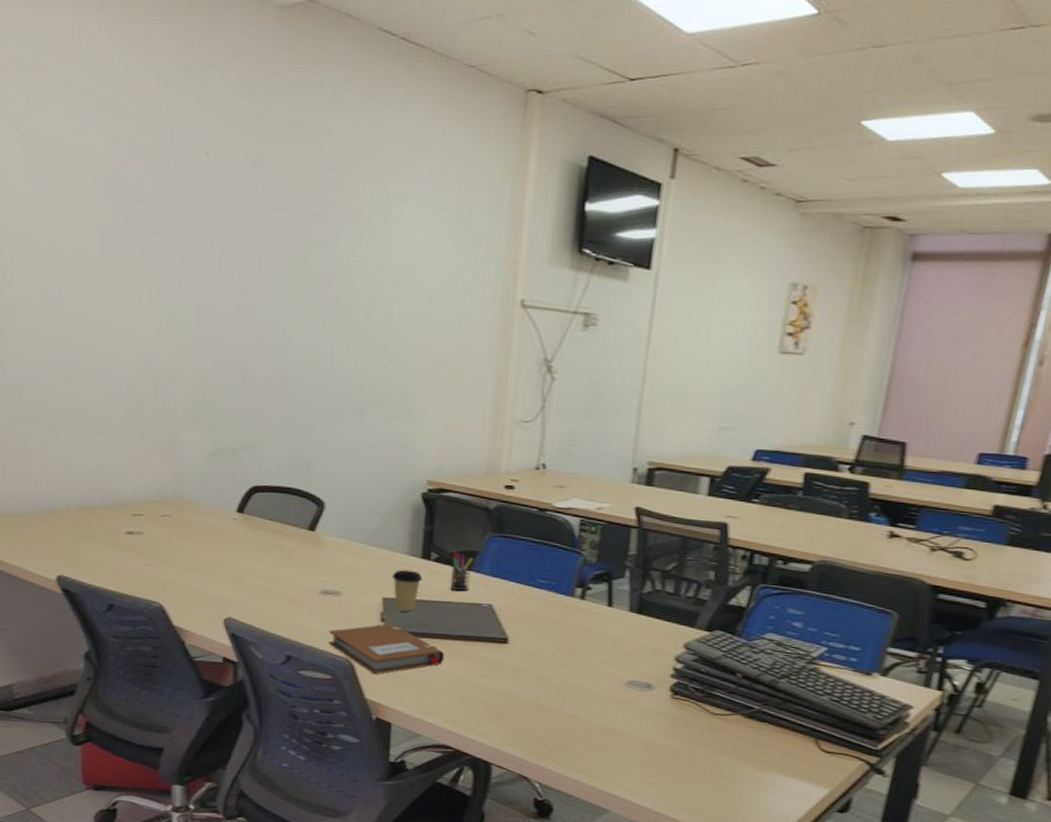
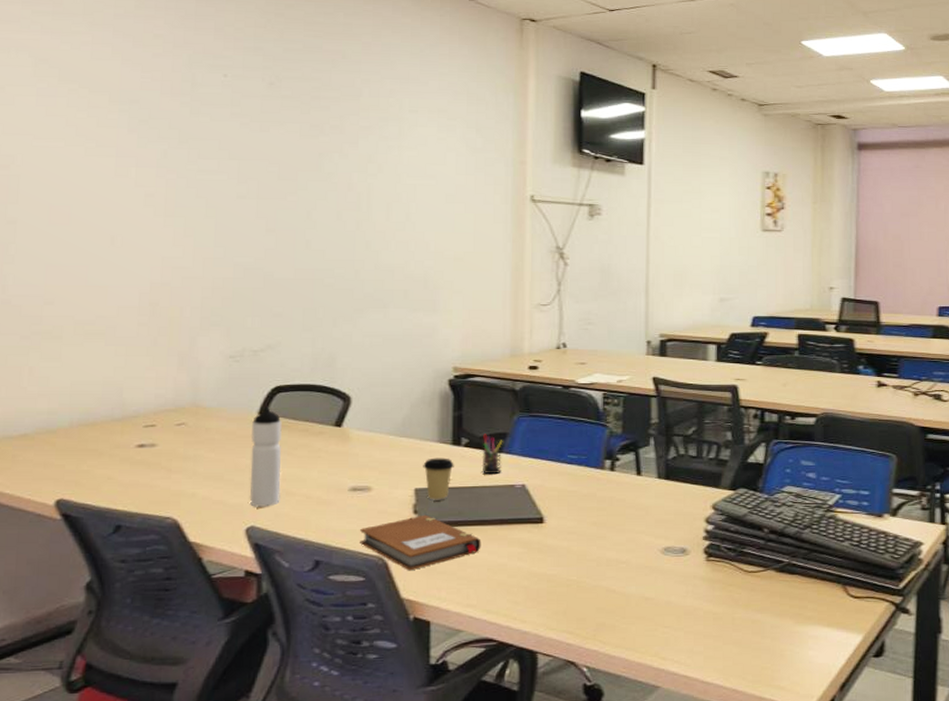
water bottle: none [227,506,259,601] -> present [249,407,282,507]

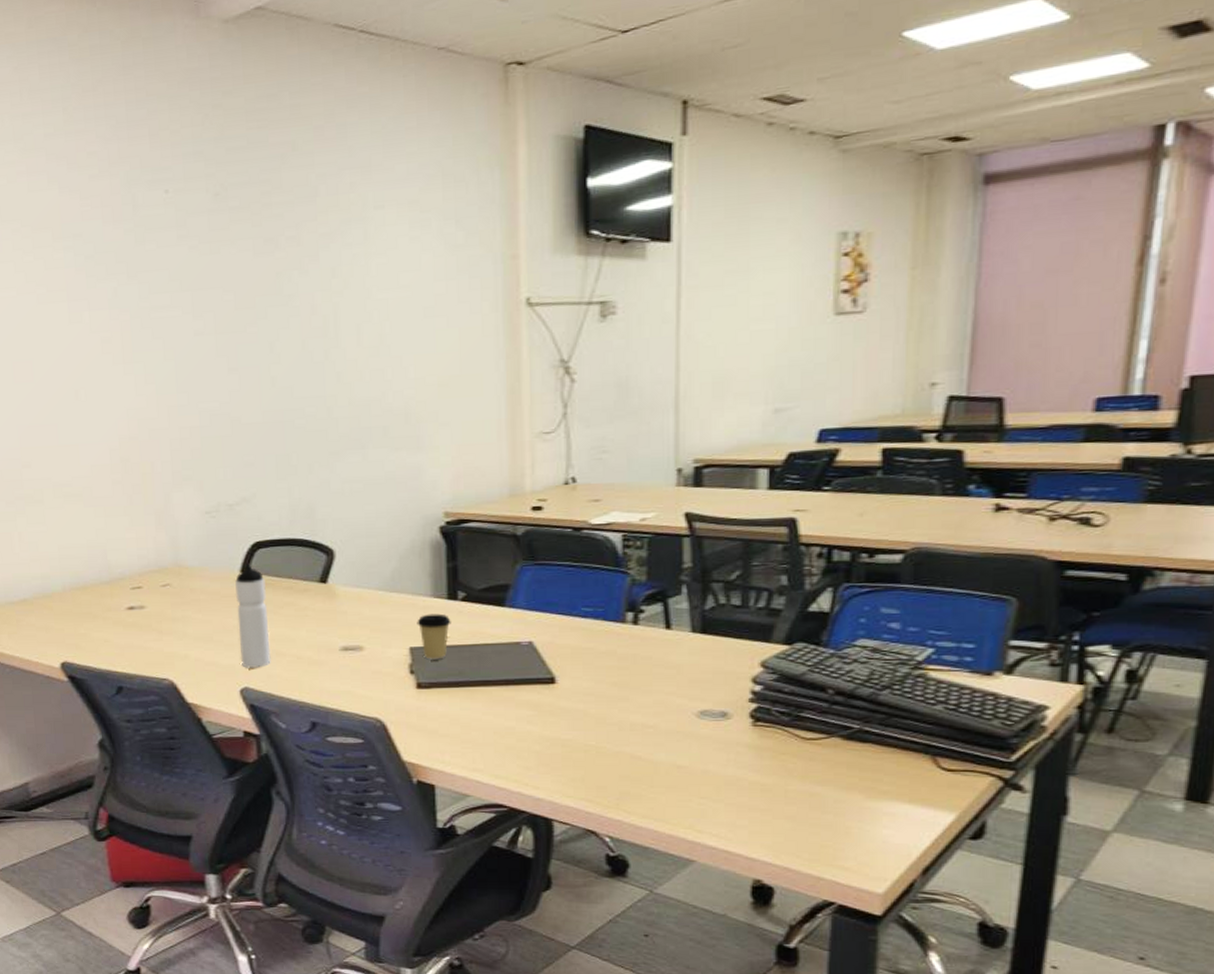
notebook: present [360,514,481,571] -> none [355,675,486,733]
pen holder: present [482,434,503,475] -> none [482,586,505,631]

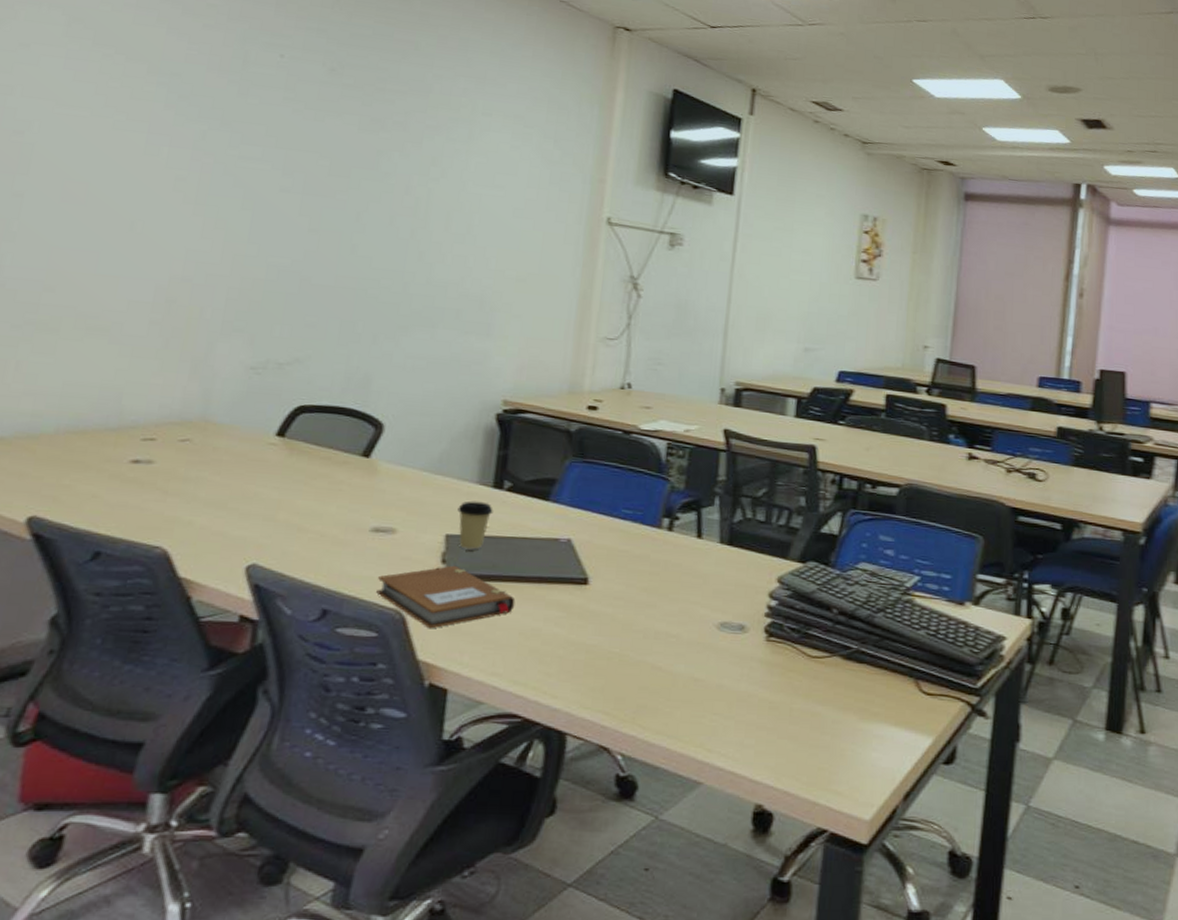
water bottle: present [235,565,271,668] -> none [254,429,302,543]
notebook: none [355,675,486,733] -> present [376,565,516,629]

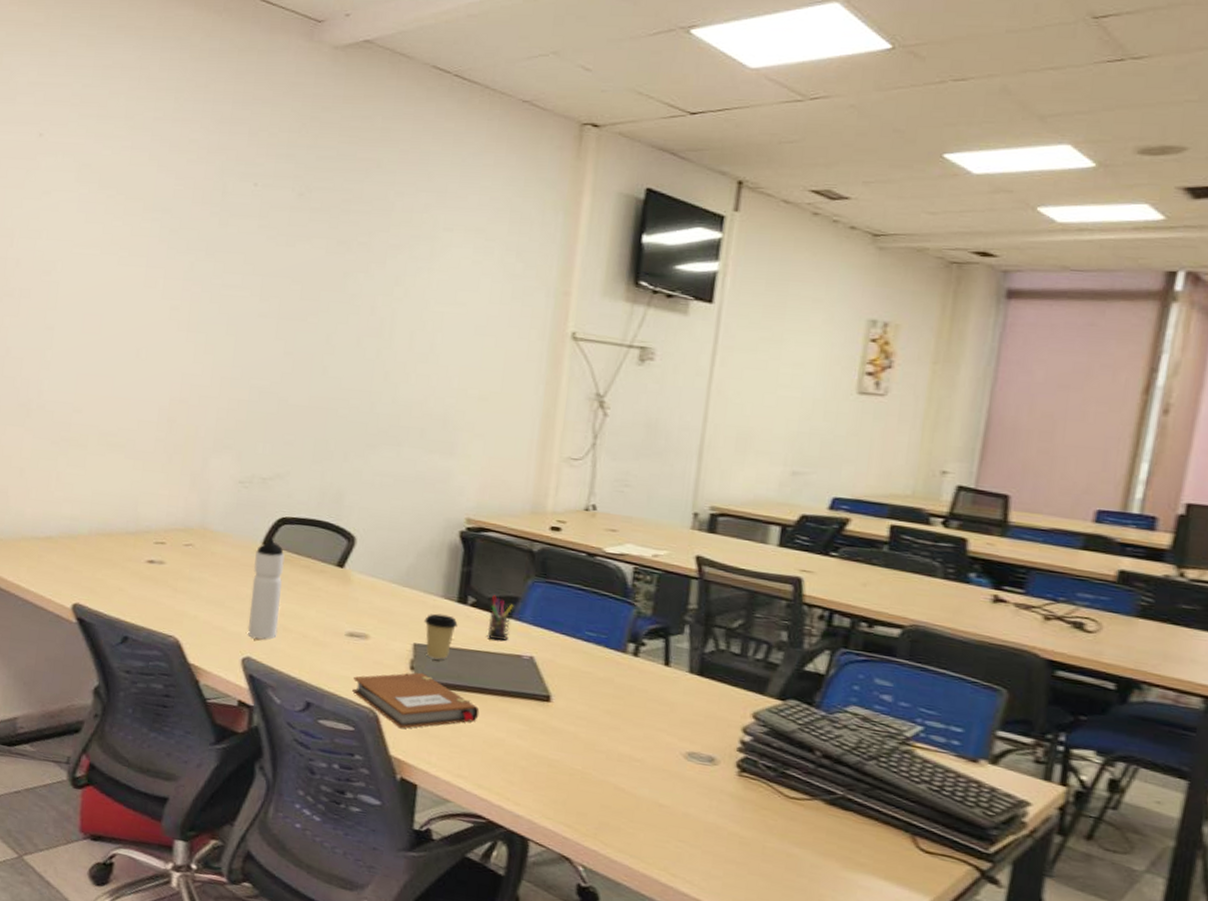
water bottle: none [254,429,302,543] -> present [247,538,285,640]
pen holder: none [524,478,551,526] -> present [487,595,514,641]

